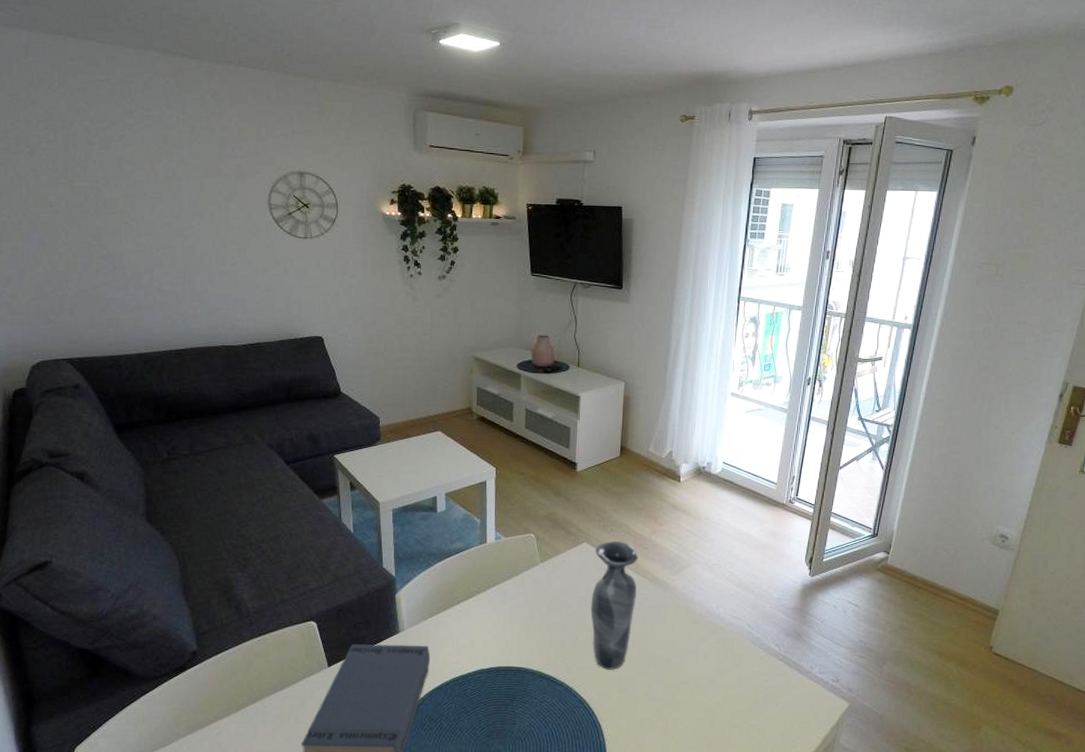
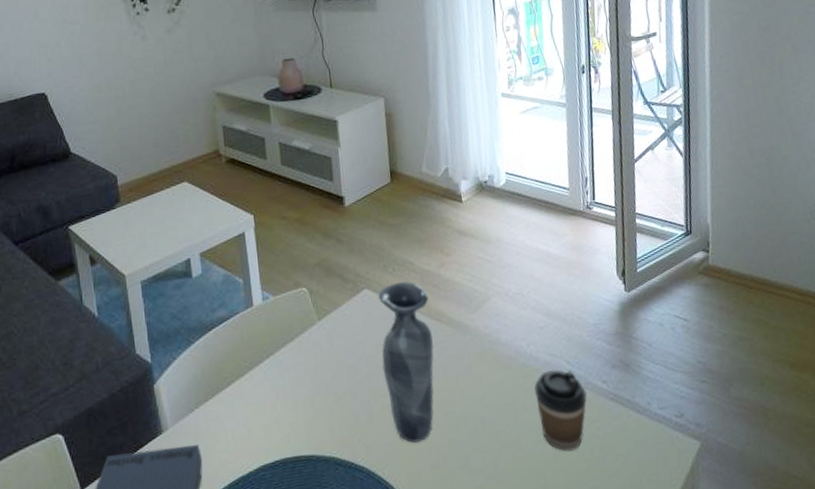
coffee cup: none [716,629,760,695] -> present [534,369,587,452]

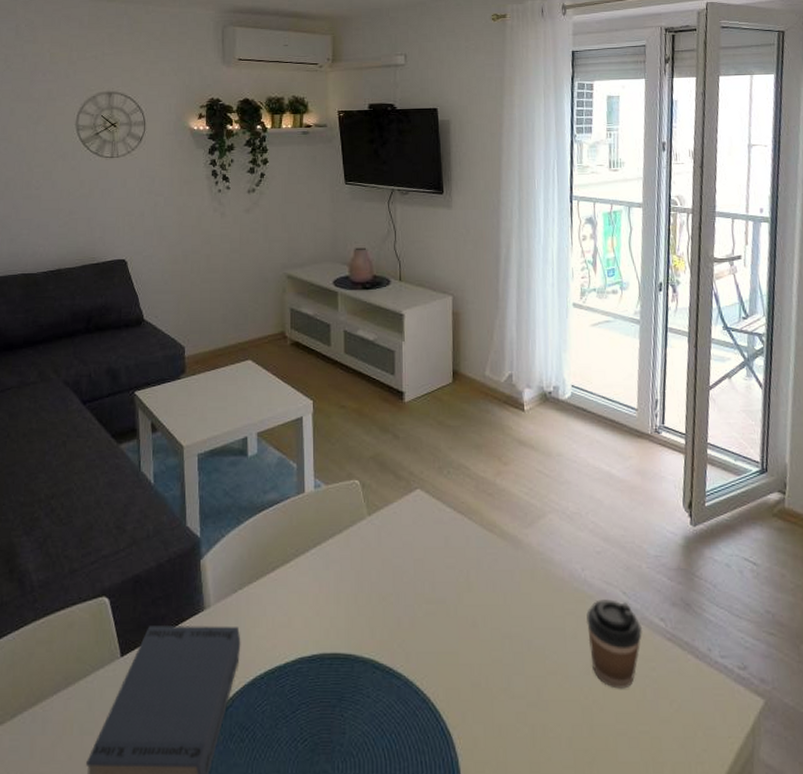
vase: present [378,281,434,443] -> none [429,487,483,656]

